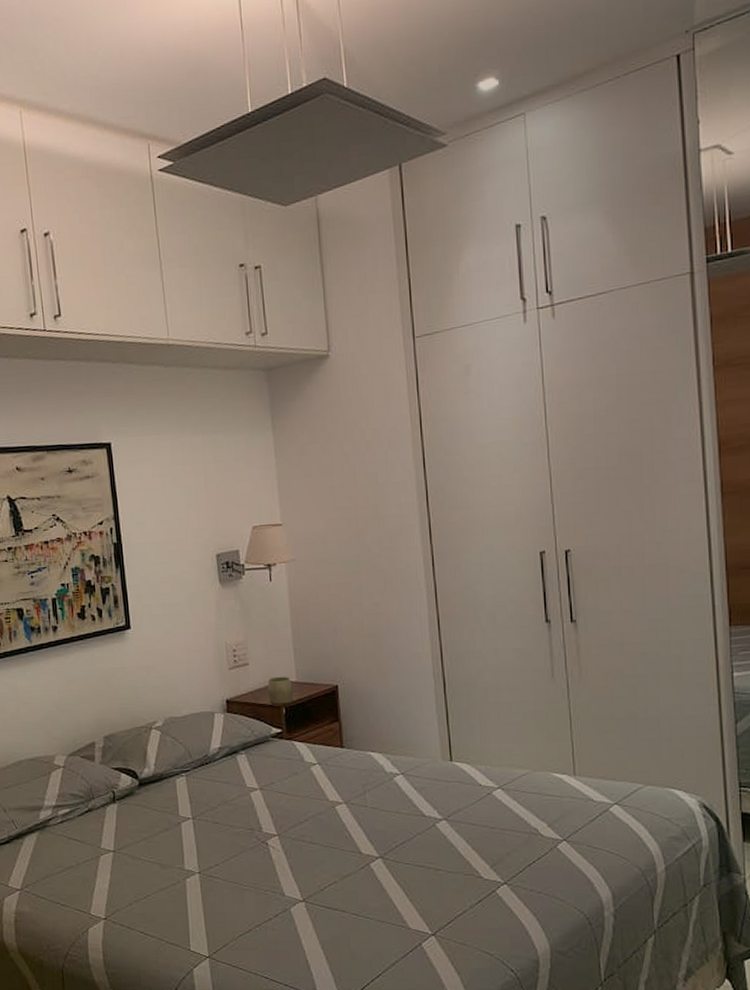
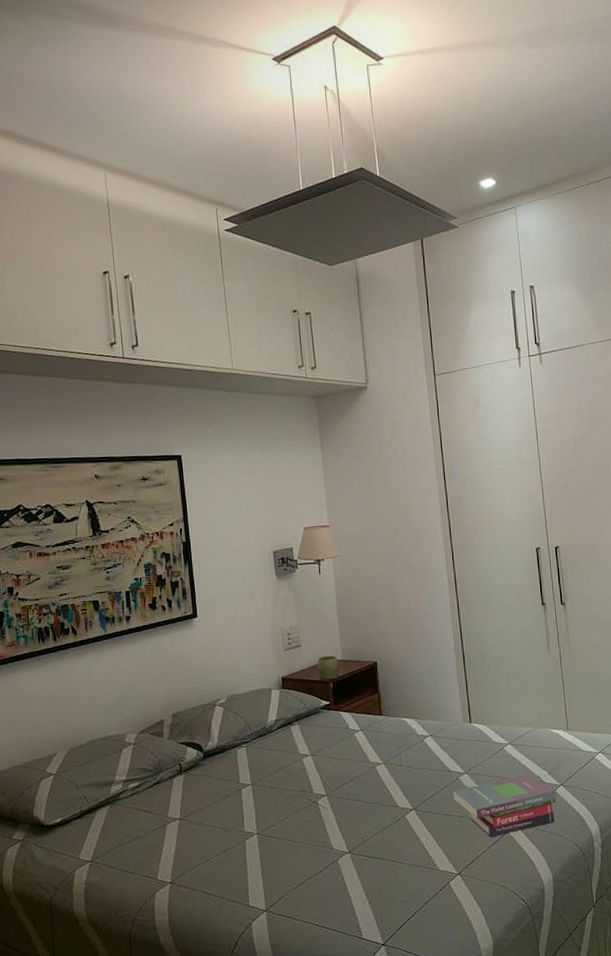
books: none [428,825,558,896] -> present [453,774,557,838]

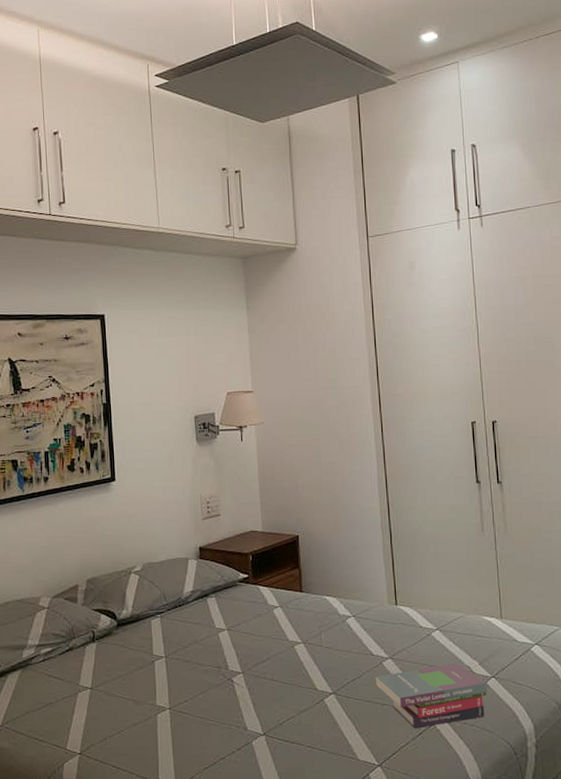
mug: present [317,655,340,682] -> none [236,526,259,553]

